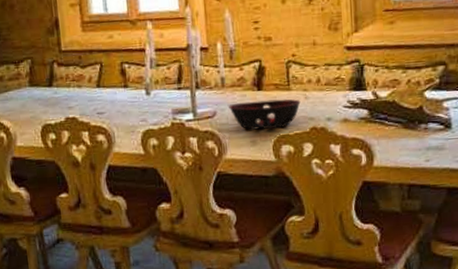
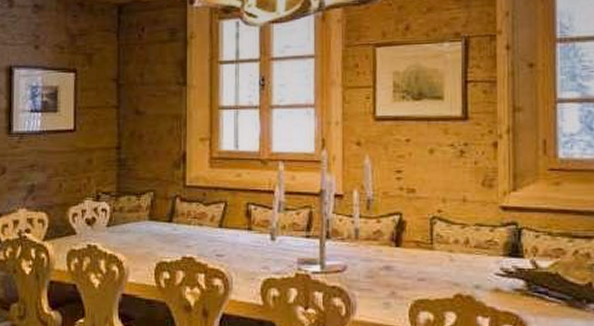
decorative bowl: present [229,99,301,130] -> none [361,258,445,292]

